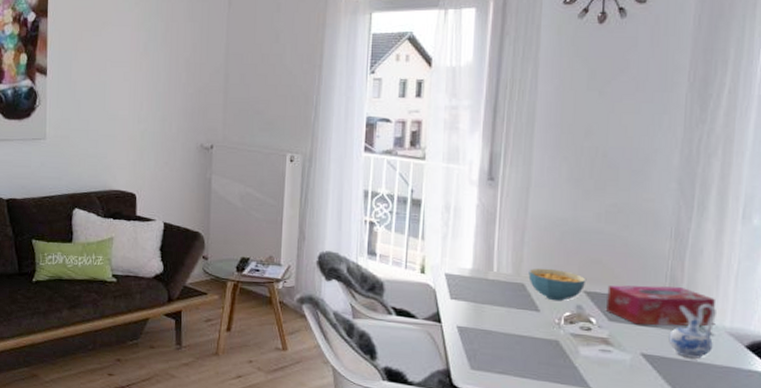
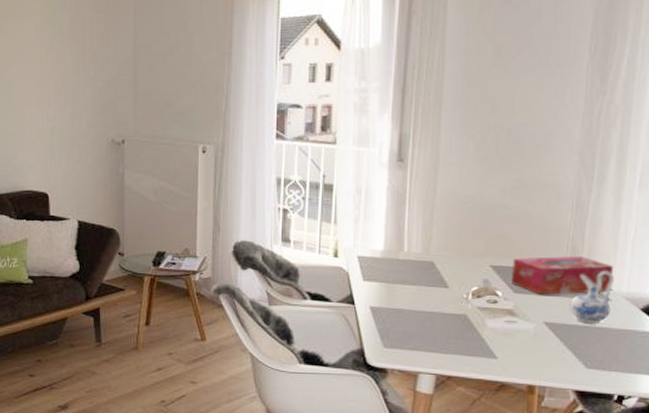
cereal bowl: present [528,268,587,302] -> none [437,245,493,277]

